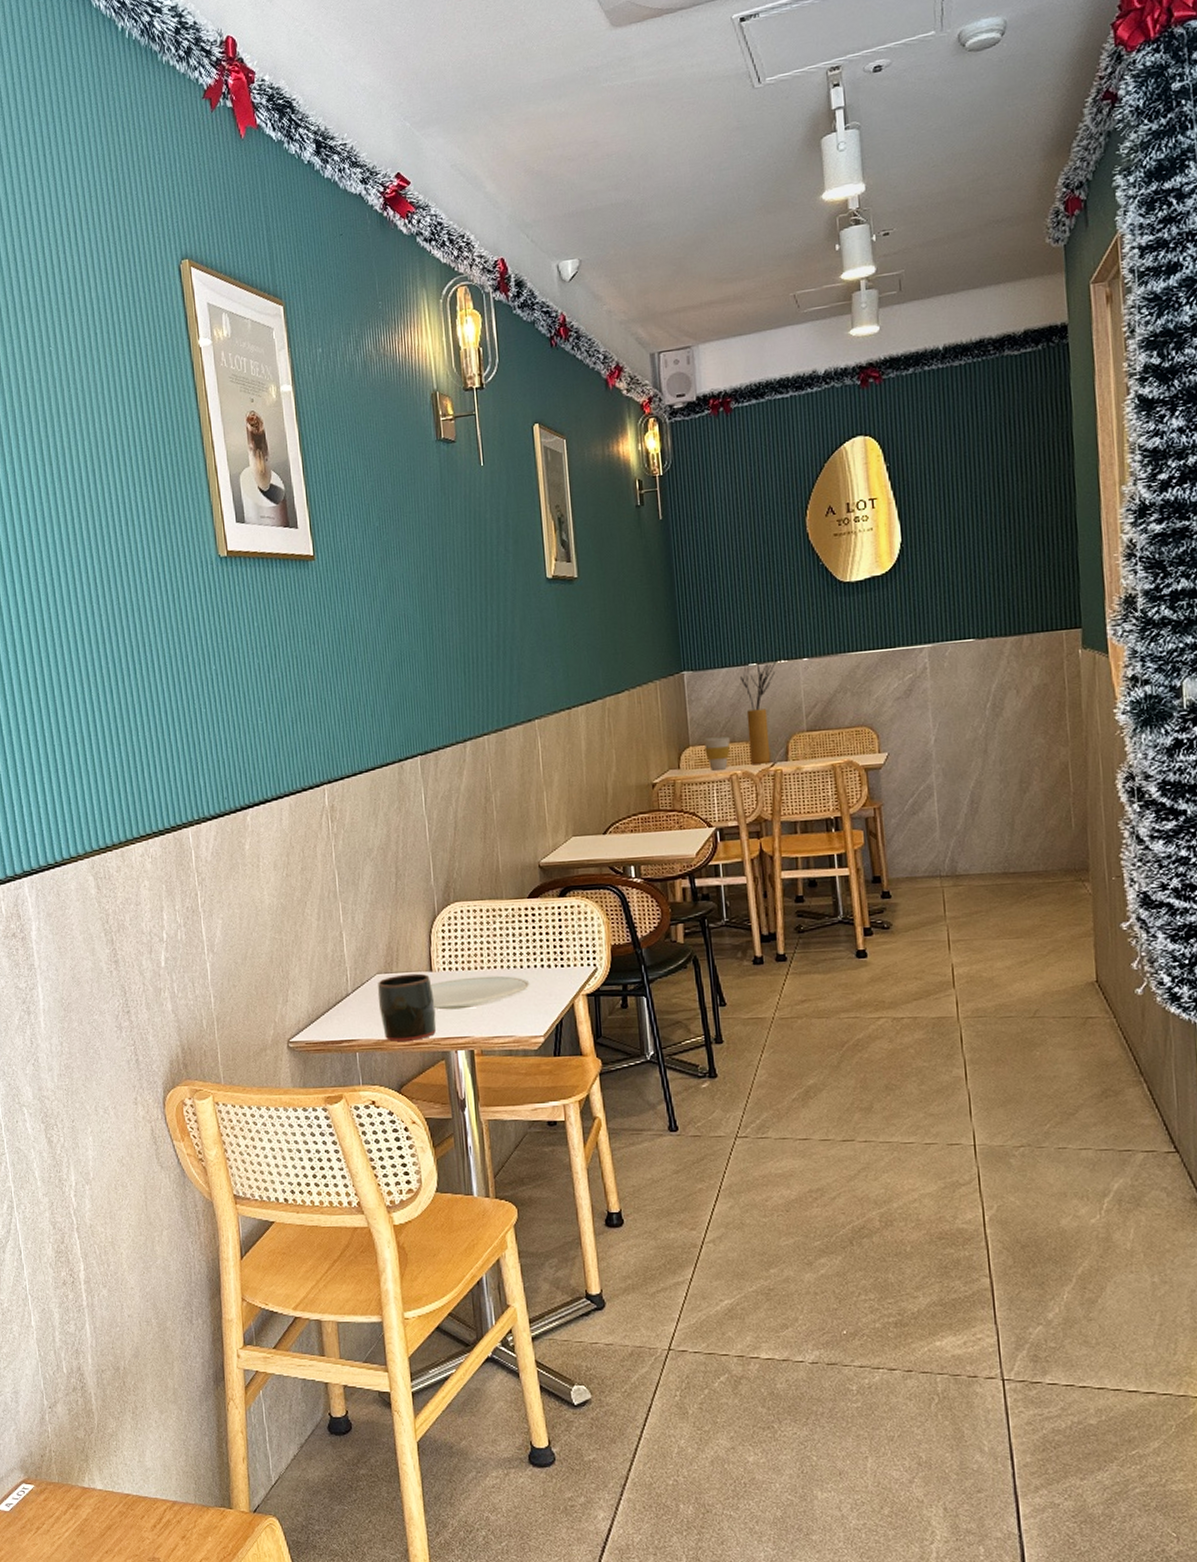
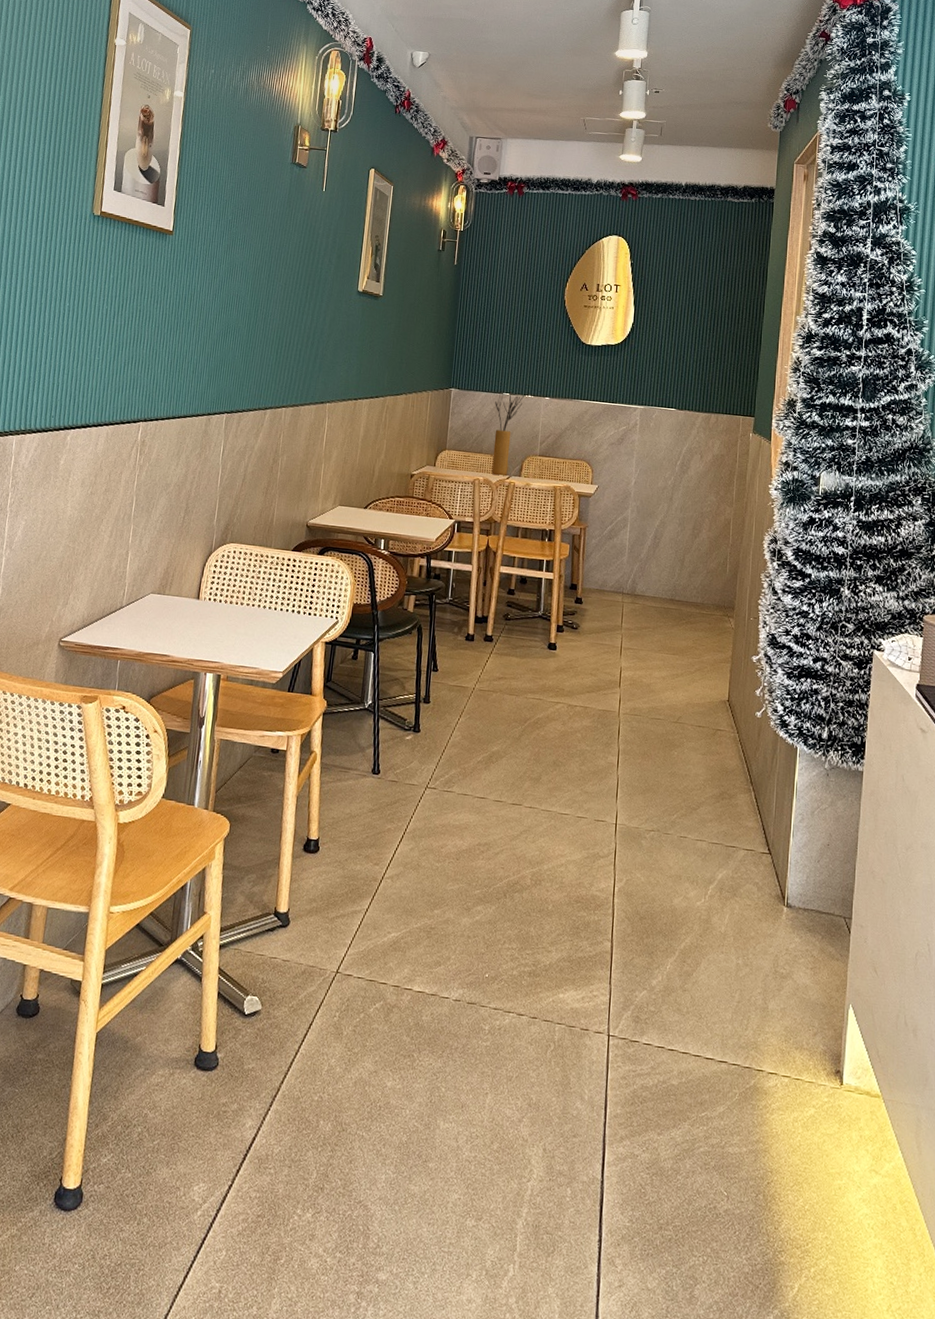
mug: present [377,973,437,1042] -> none [146,597,197,658]
plate: present [431,975,530,1010] -> none [194,609,280,638]
cup: present [703,736,731,772] -> none [457,445,479,475]

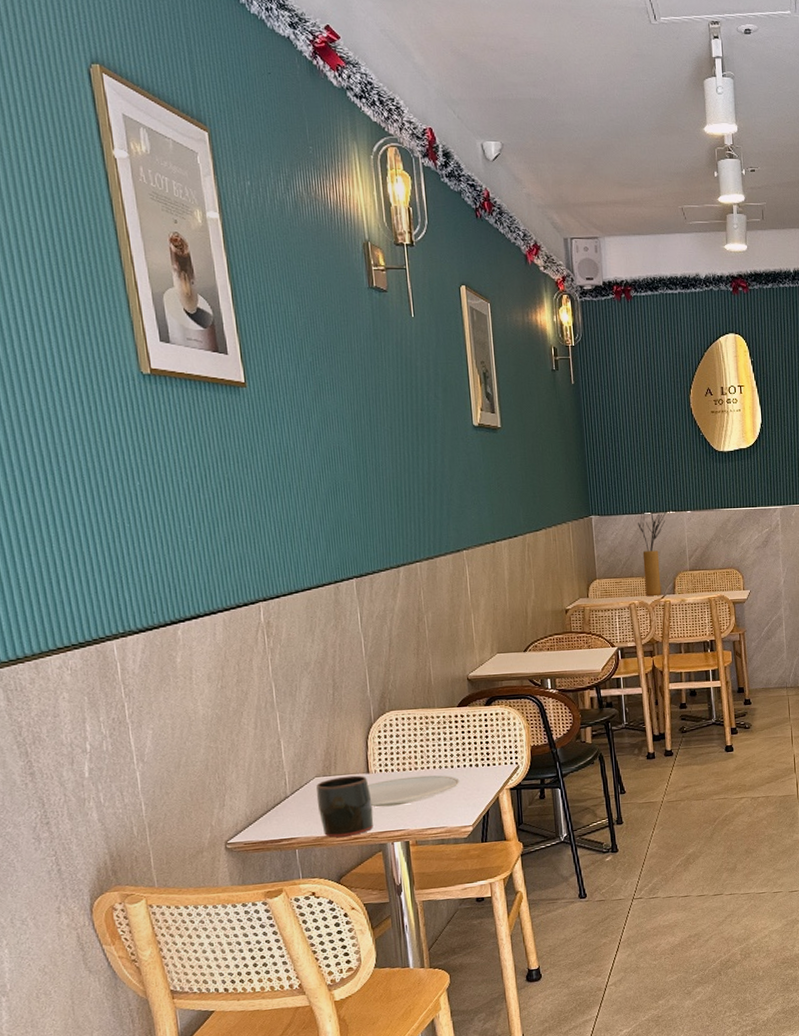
mug: none [146,597,197,658] -> present [316,775,374,838]
plate: none [194,609,280,638] -> present [368,775,460,808]

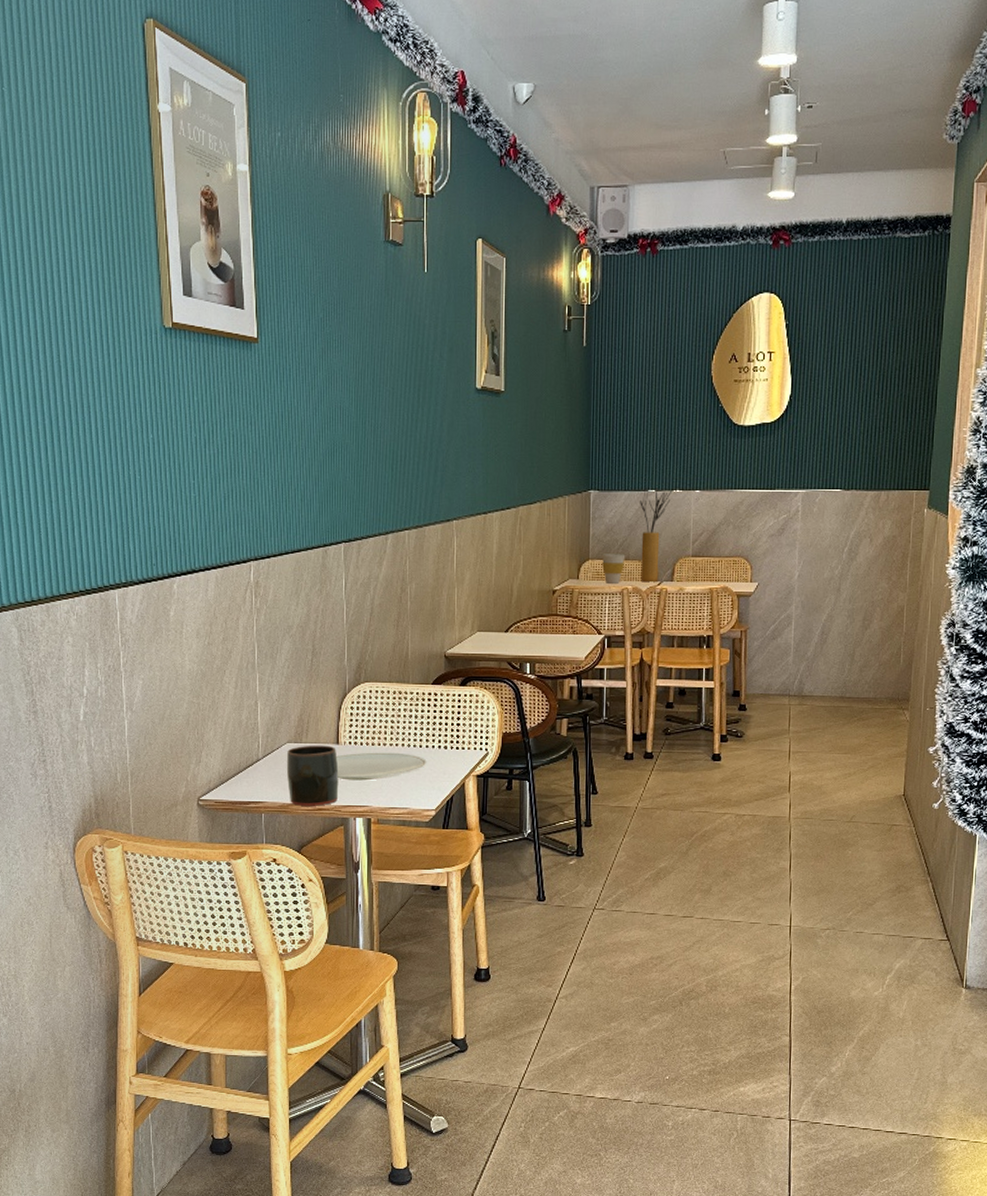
cup: none [607,572,630,601] -> present [601,554,626,585]

